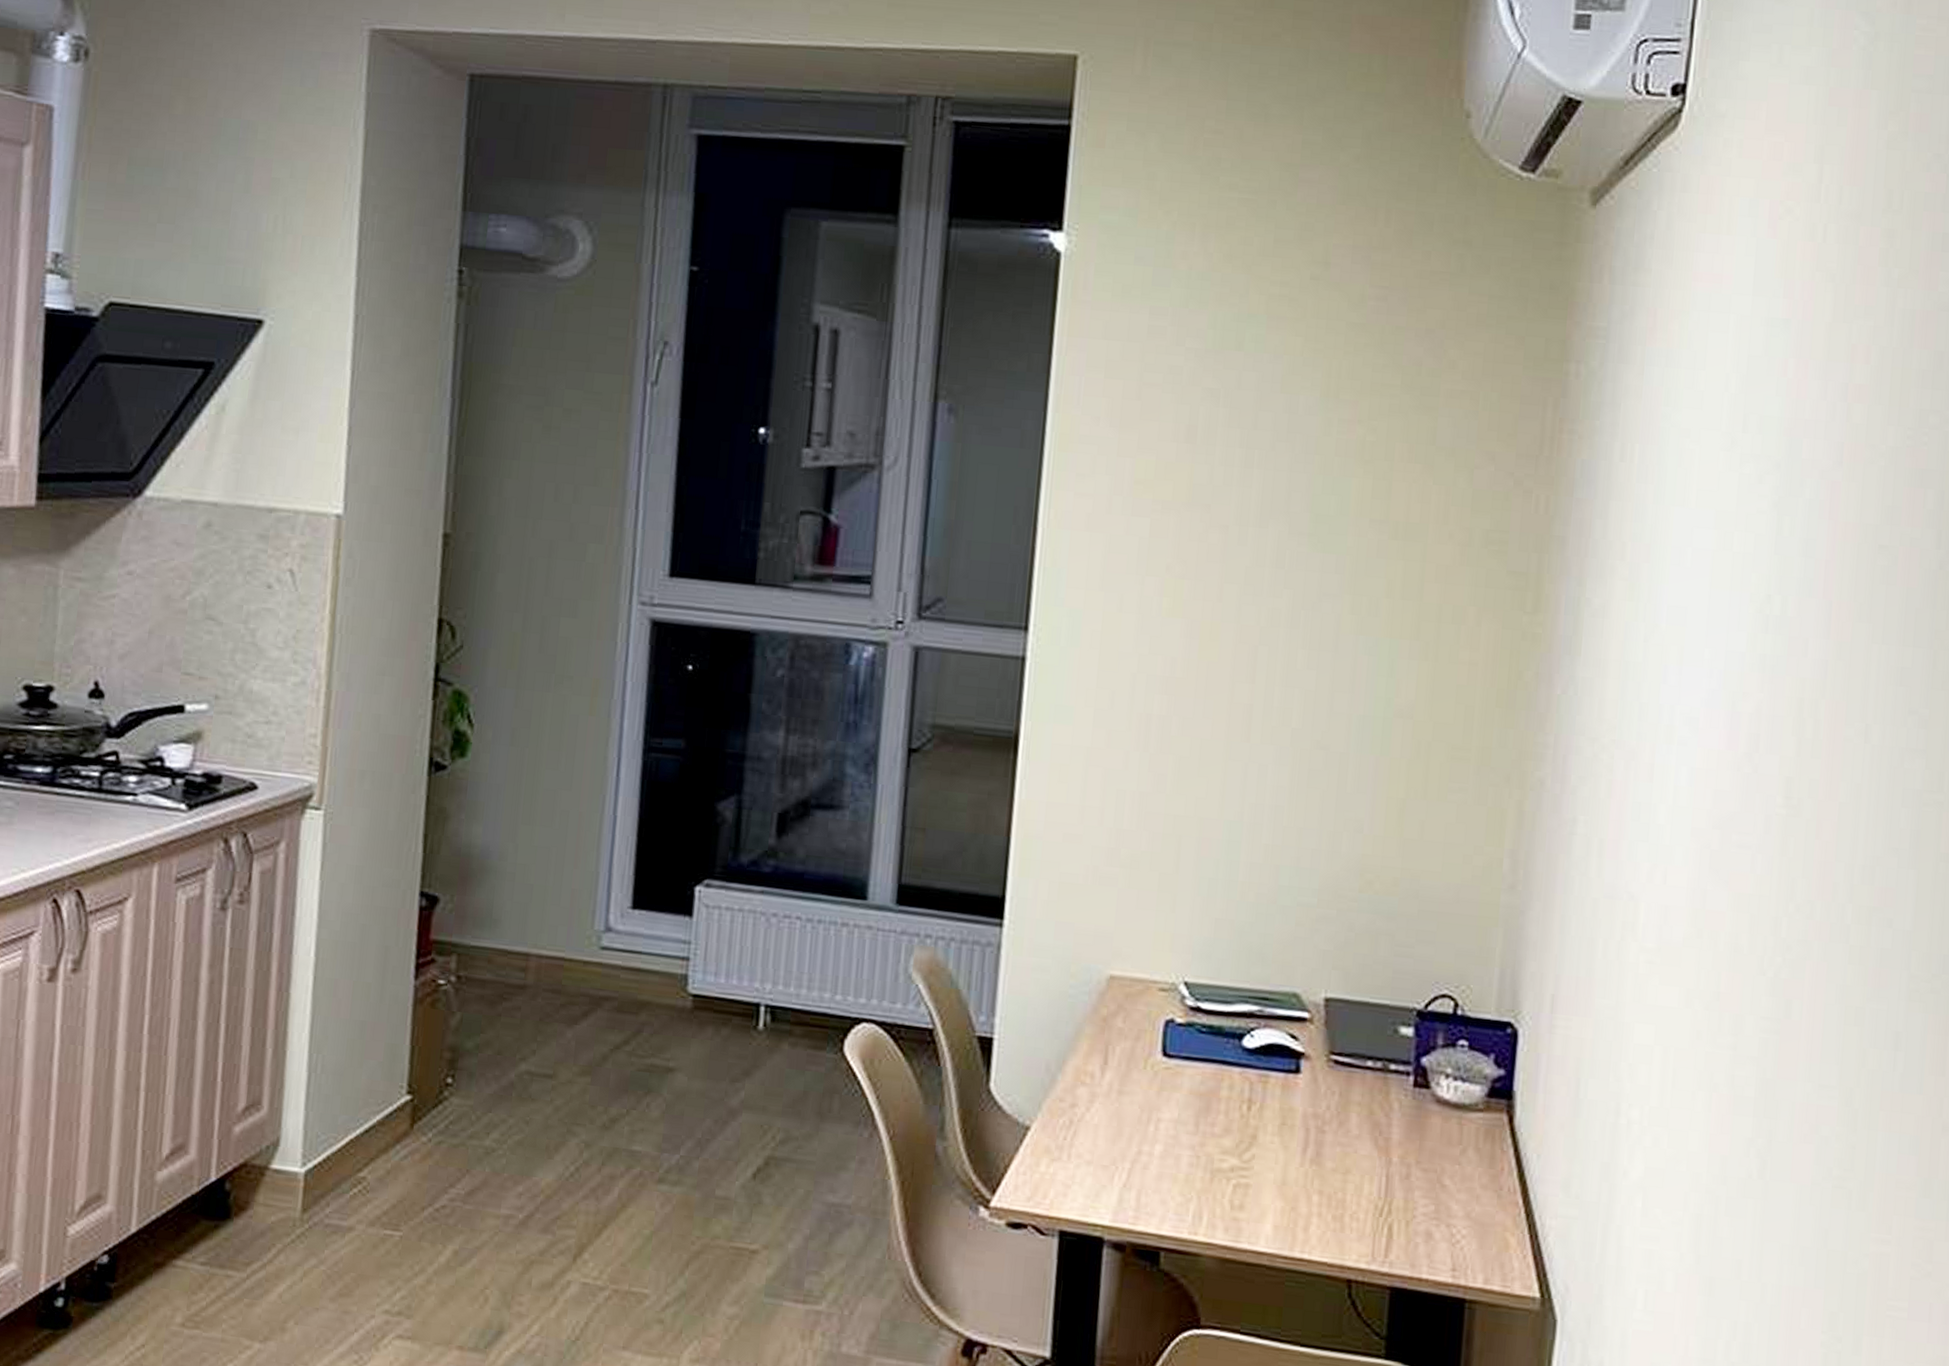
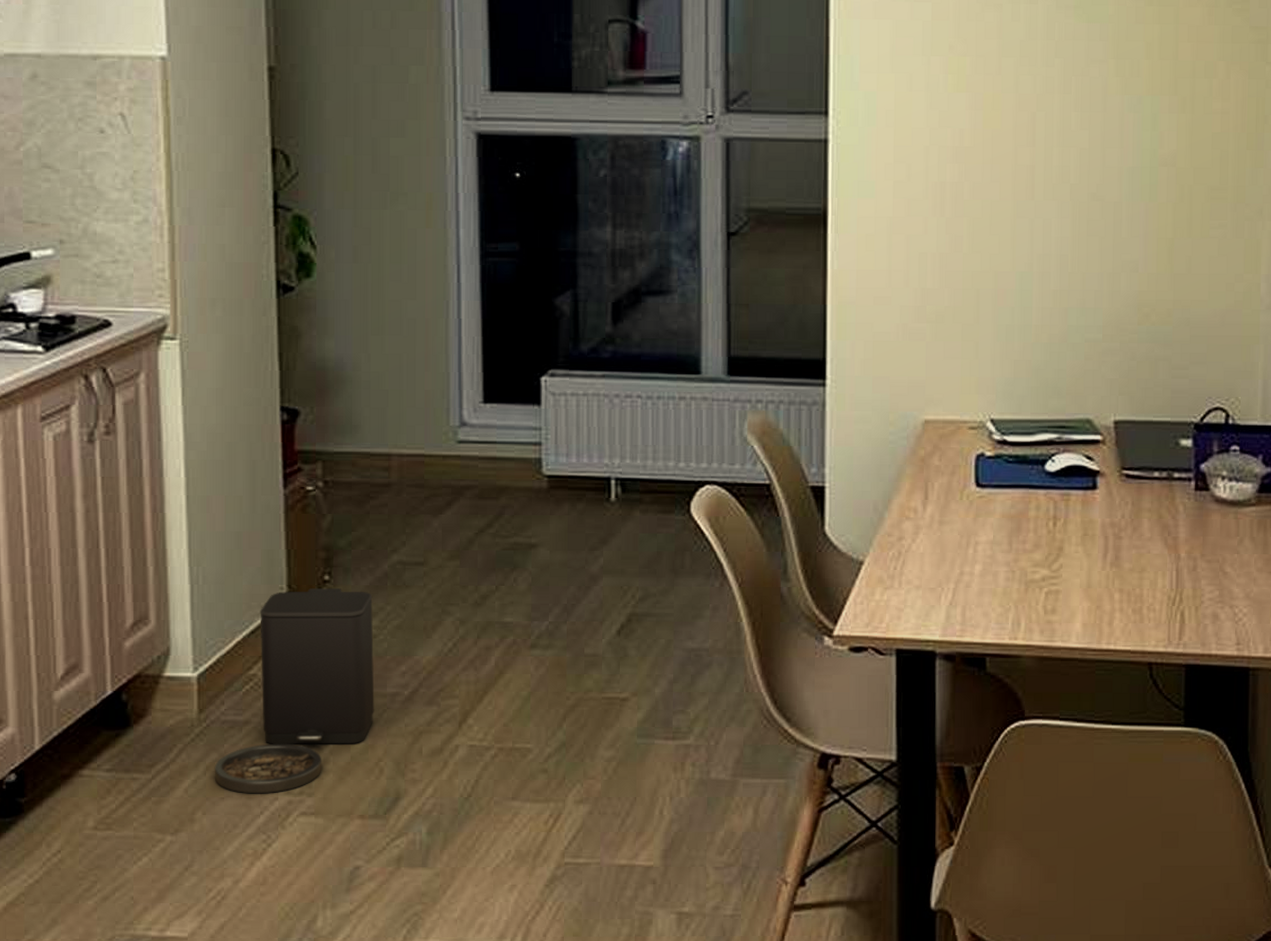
pet bowl: none [310,1254,425,1310] -> present [214,743,321,794]
pedal bin: none [366,1090,496,1267] -> present [260,588,375,744]

